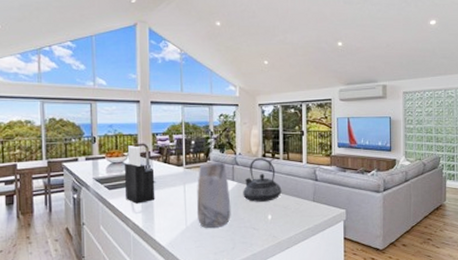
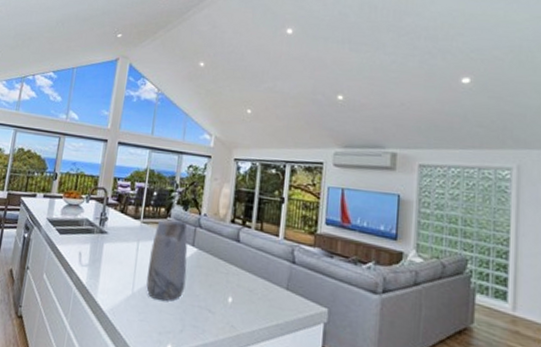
knife block: present [124,146,155,204] -> none [75,188,109,256]
teapot: present [243,157,282,202] -> none [202,222,249,280]

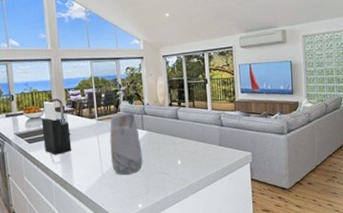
knife block: none [75,188,109,256] -> present [41,101,72,155]

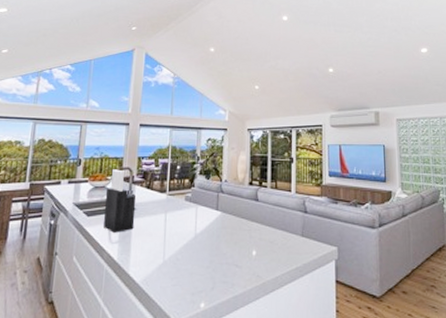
vase: present [109,112,143,175] -> none [176,189,213,263]

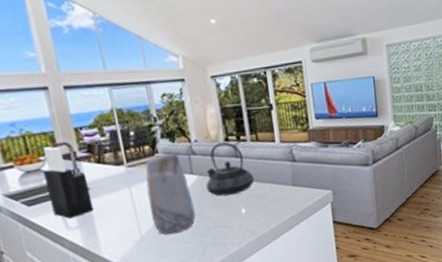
vase: none [176,189,213,263] -> present [145,153,196,235]
teapot: none [227,185,268,235] -> present [206,141,255,196]

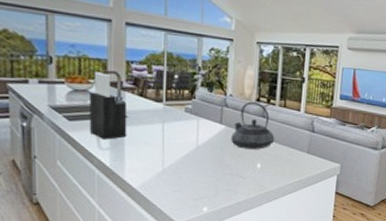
vase: present [145,153,196,235] -> none [177,100,217,173]

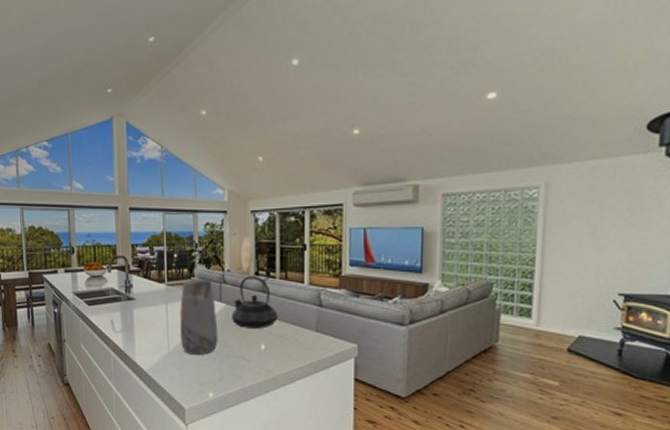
knife block: present [88,72,128,140] -> none [103,258,136,322]
vase: none [177,100,217,173] -> present [180,279,218,355]

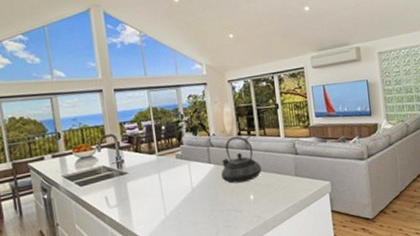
vase: present [180,279,218,355] -> none [172,145,212,216]

